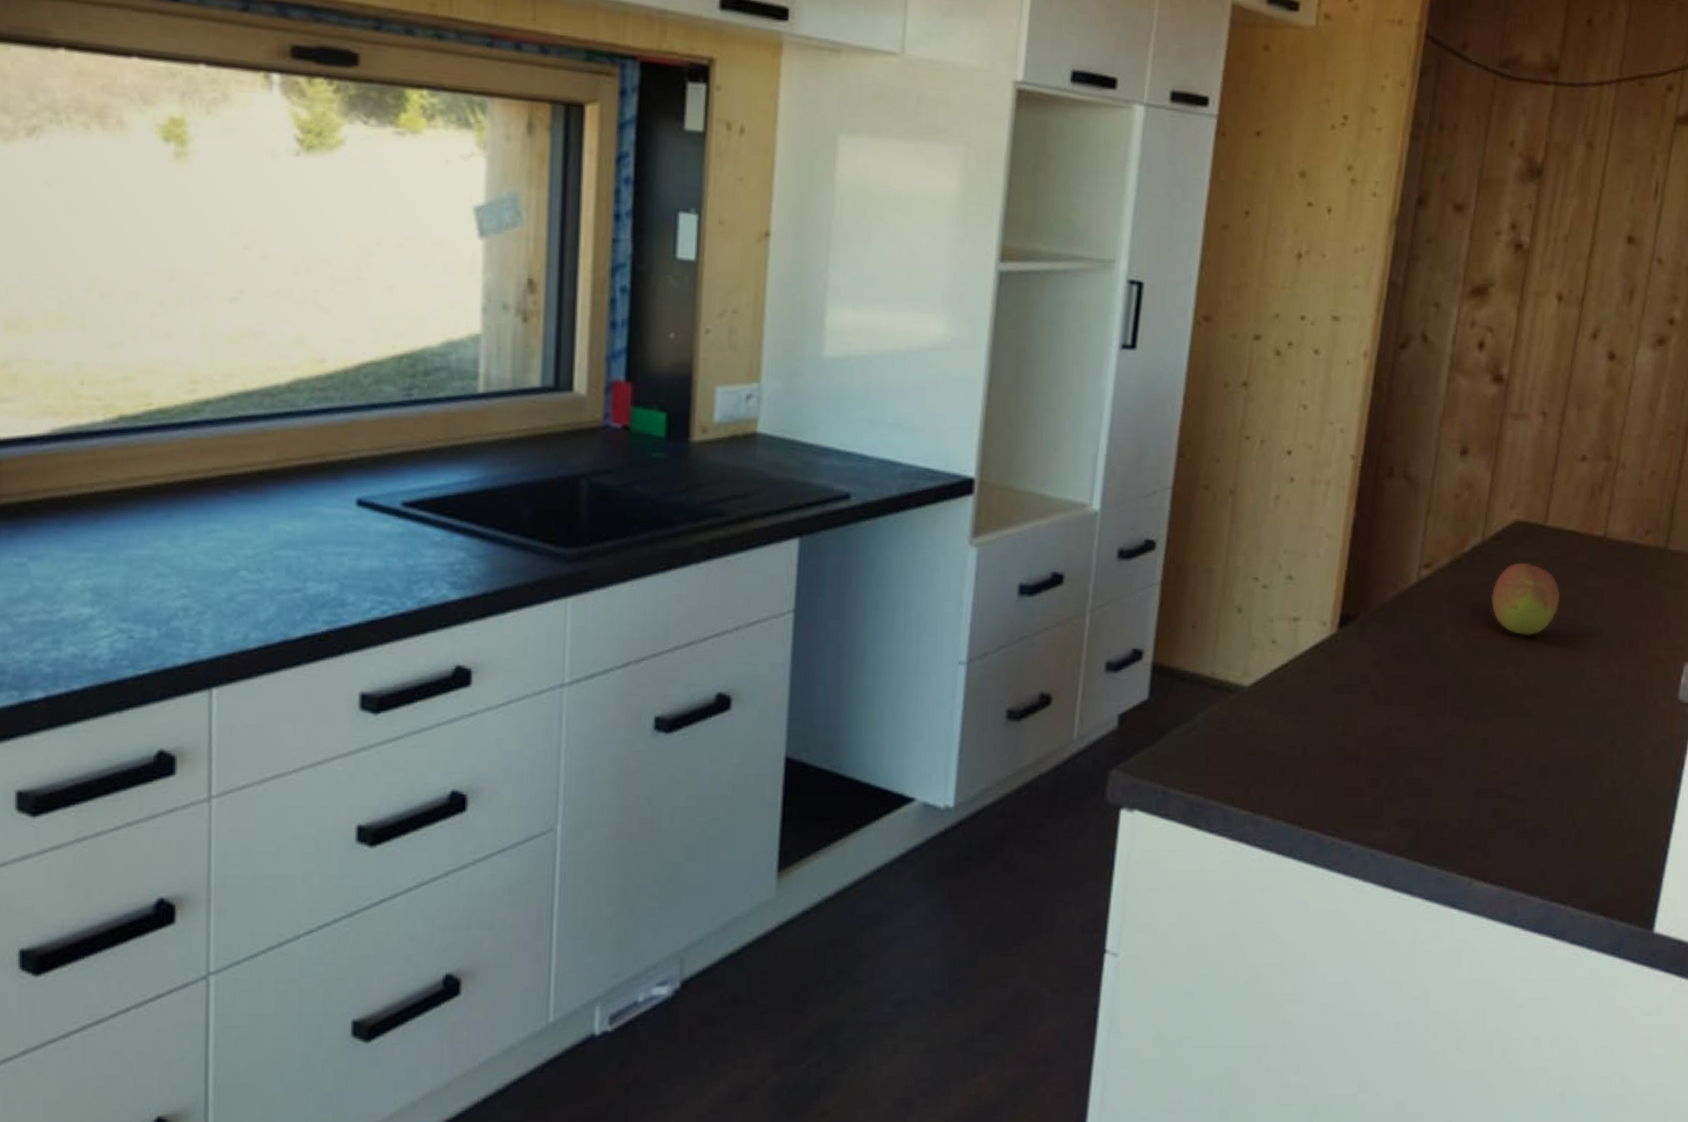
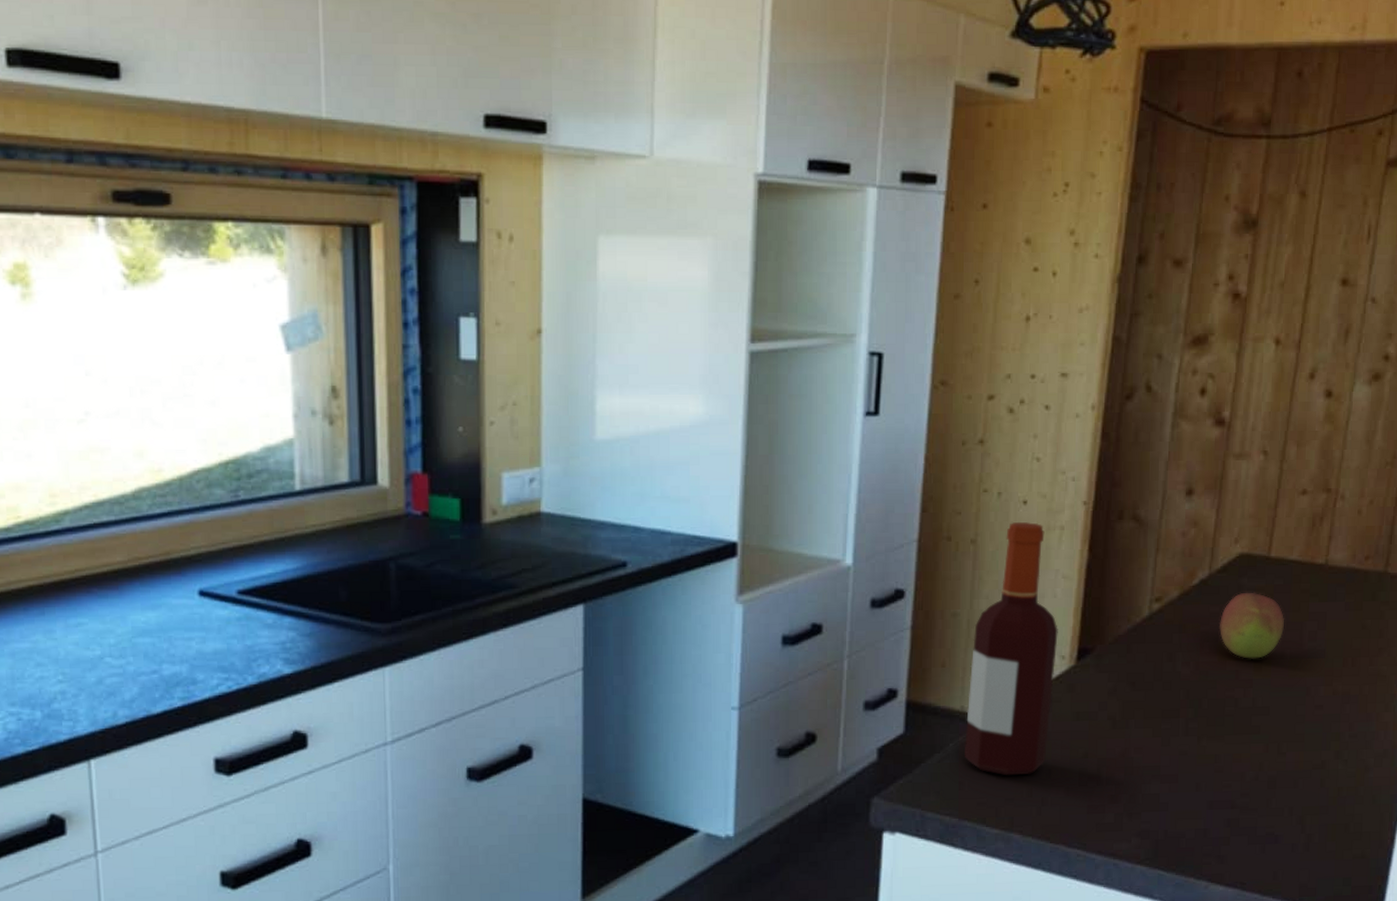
bottle: none [1212,473,1320,752] -> present [964,521,1058,776]

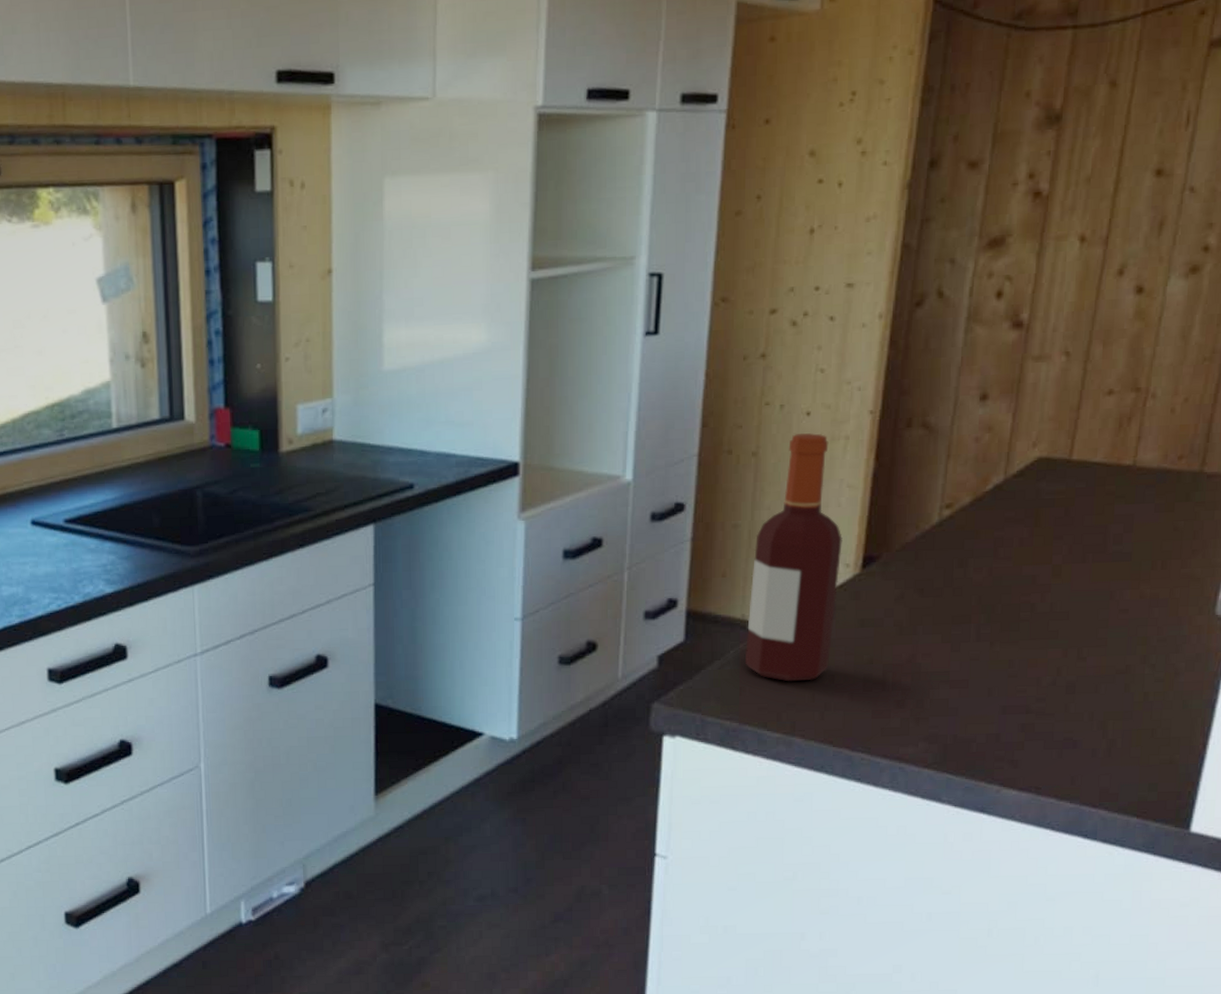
fruit: present [1219,592,1284,659] -> none [1015,496,1086,564]

